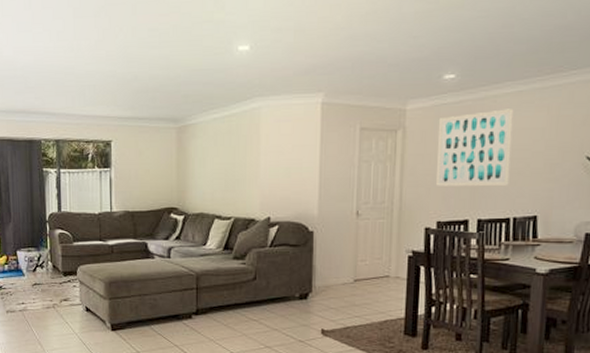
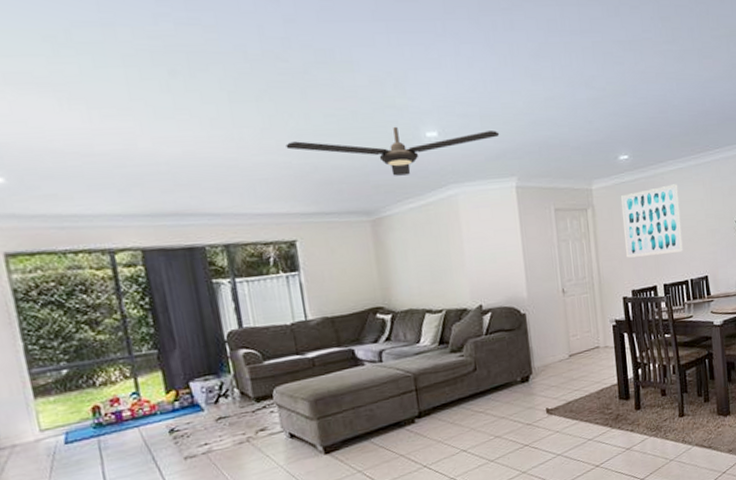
ceiling fan: none [113,40,312,87] -> present [286,126,500,176]

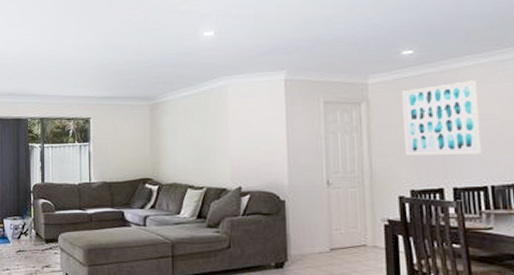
ceiling fan: present [286,126,500,176] -> none [92,28,272,69]

